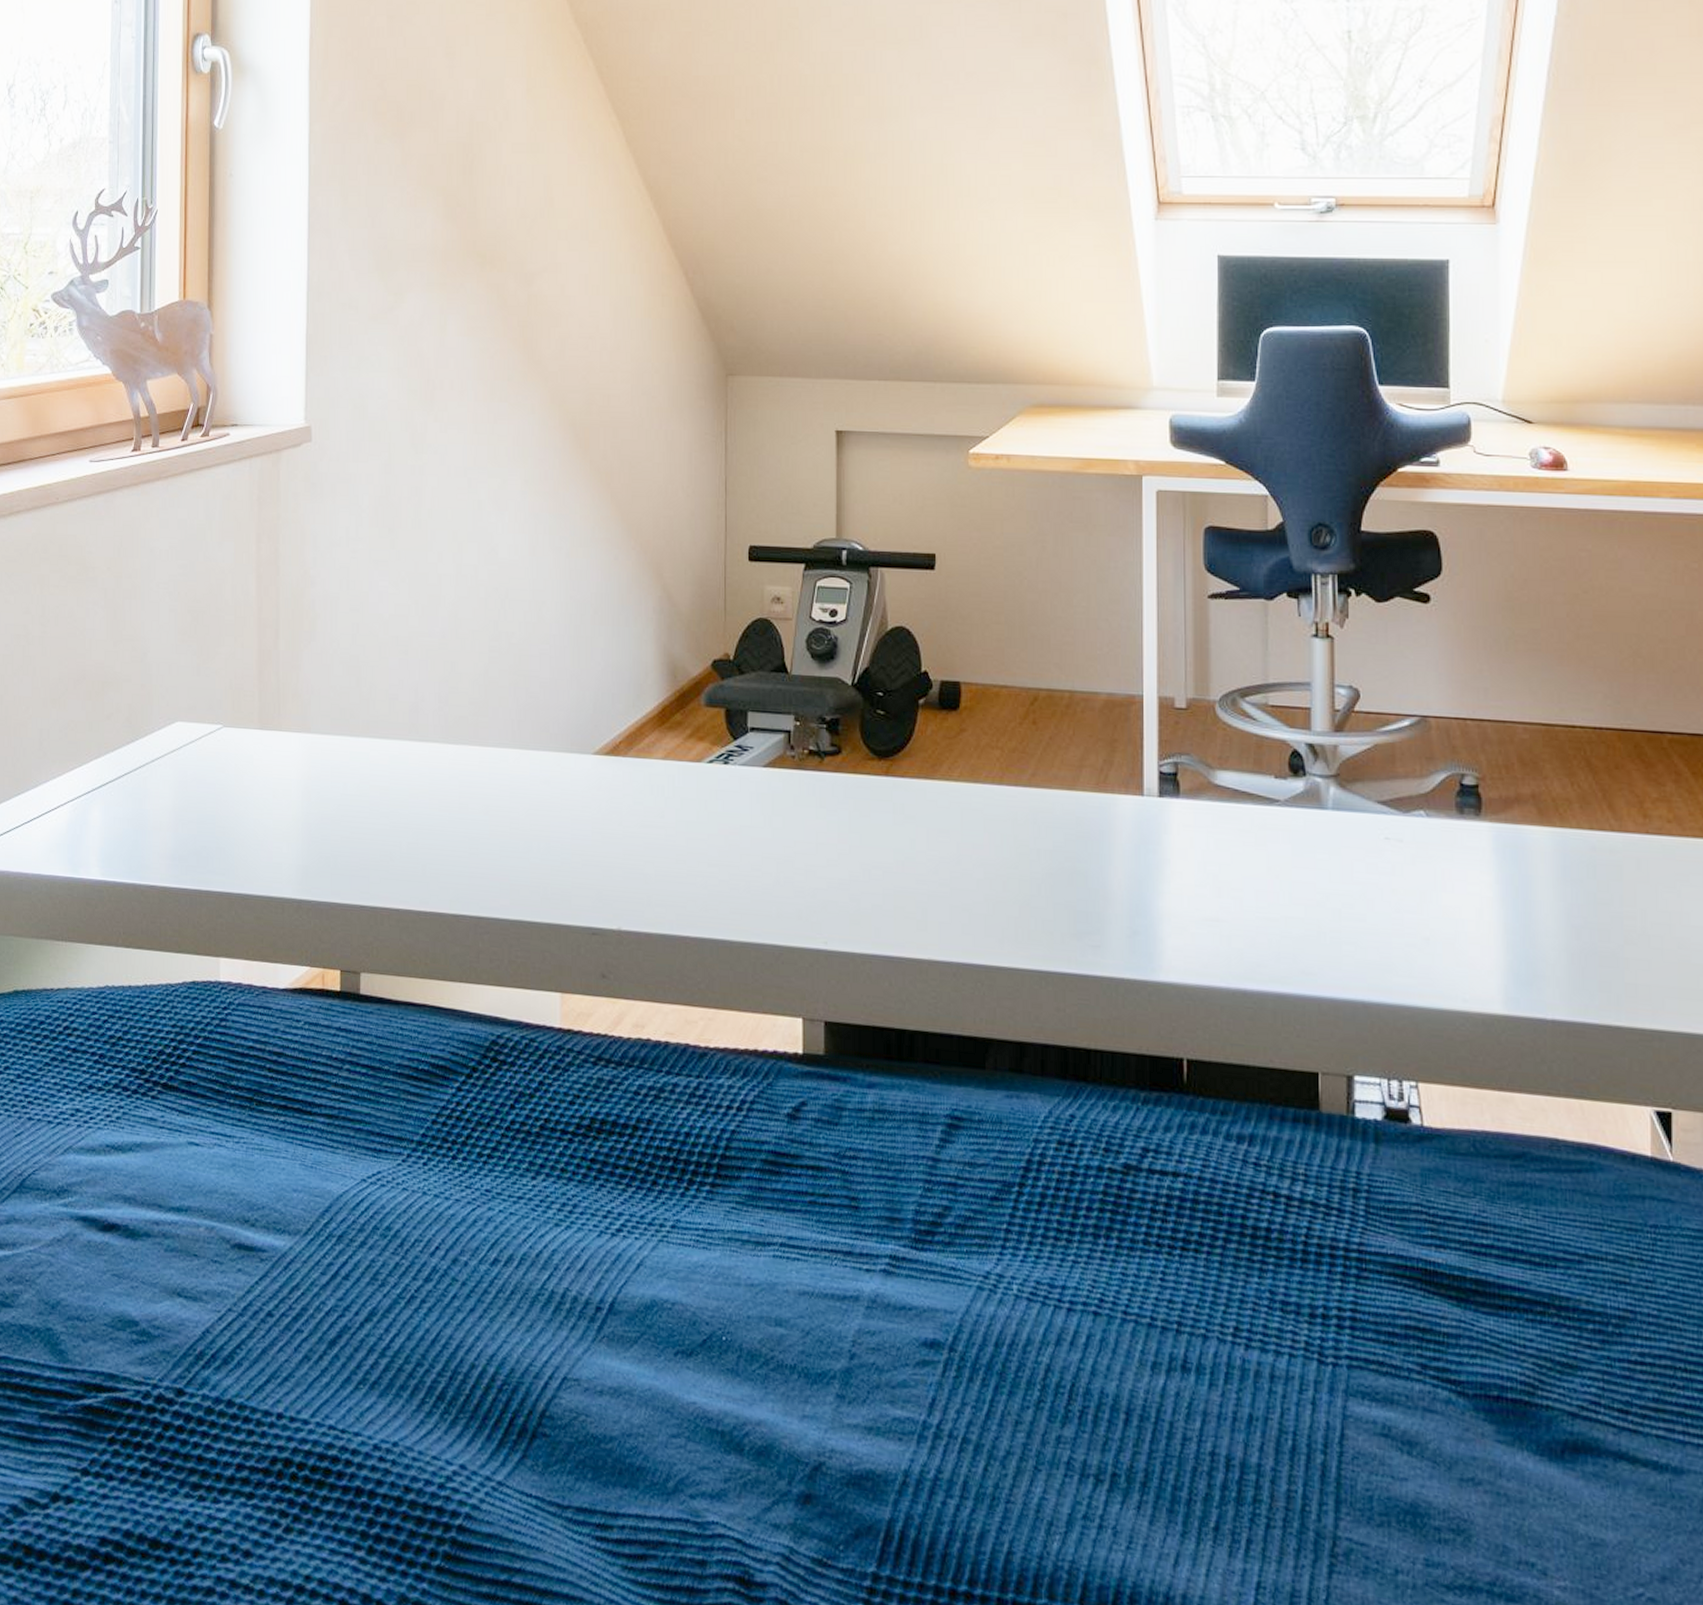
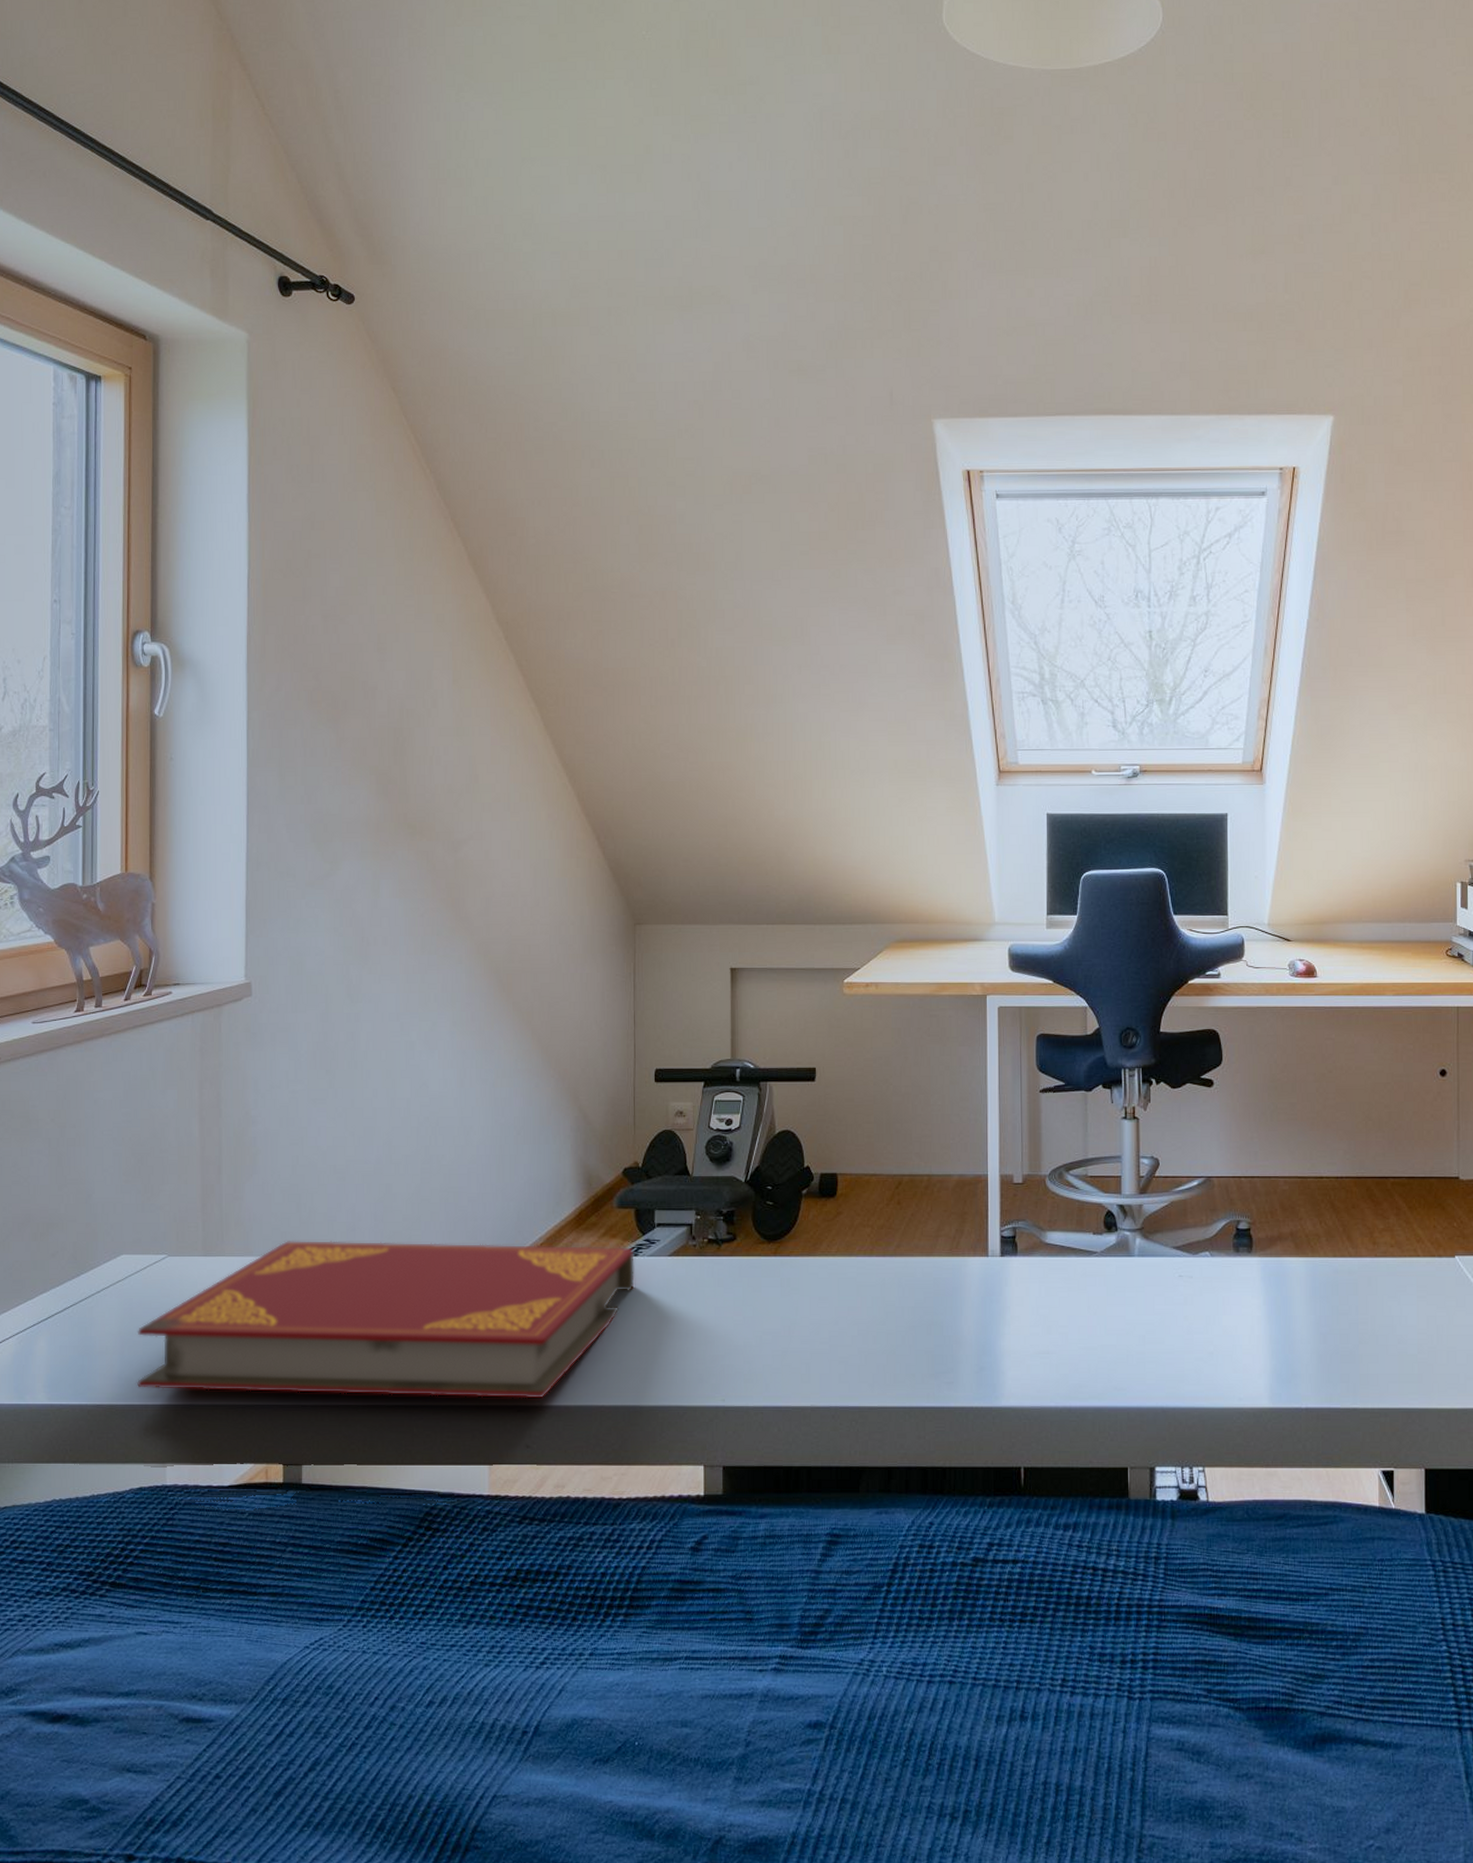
hardback book: none [191,718,725,922] -> present [137,1241,635,1399]

